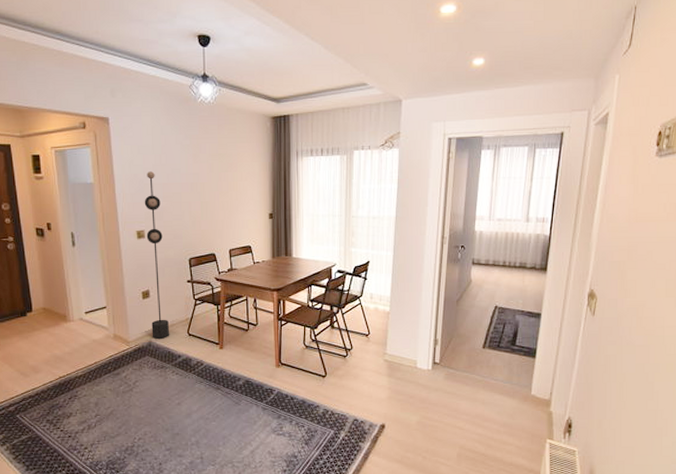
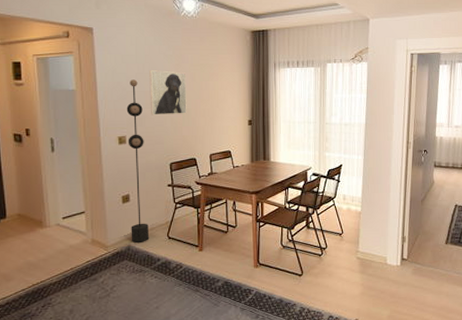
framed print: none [166,161,205,209] -> present [149,70,187,115]

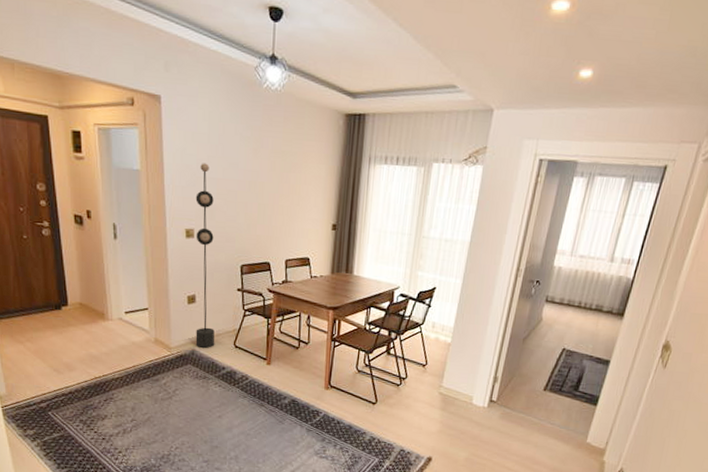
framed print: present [149,70,187,115] -> none [222,154,265,210]

